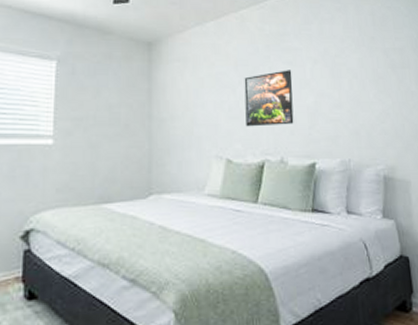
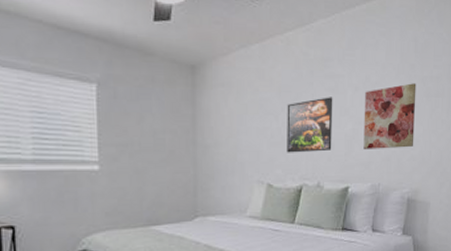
wall art: none [325,55,384,122] -> present [363,83,416,149]

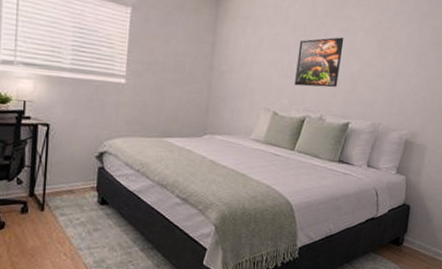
wall art: present [363,83,416,149] -> none [368,31,427,92]

